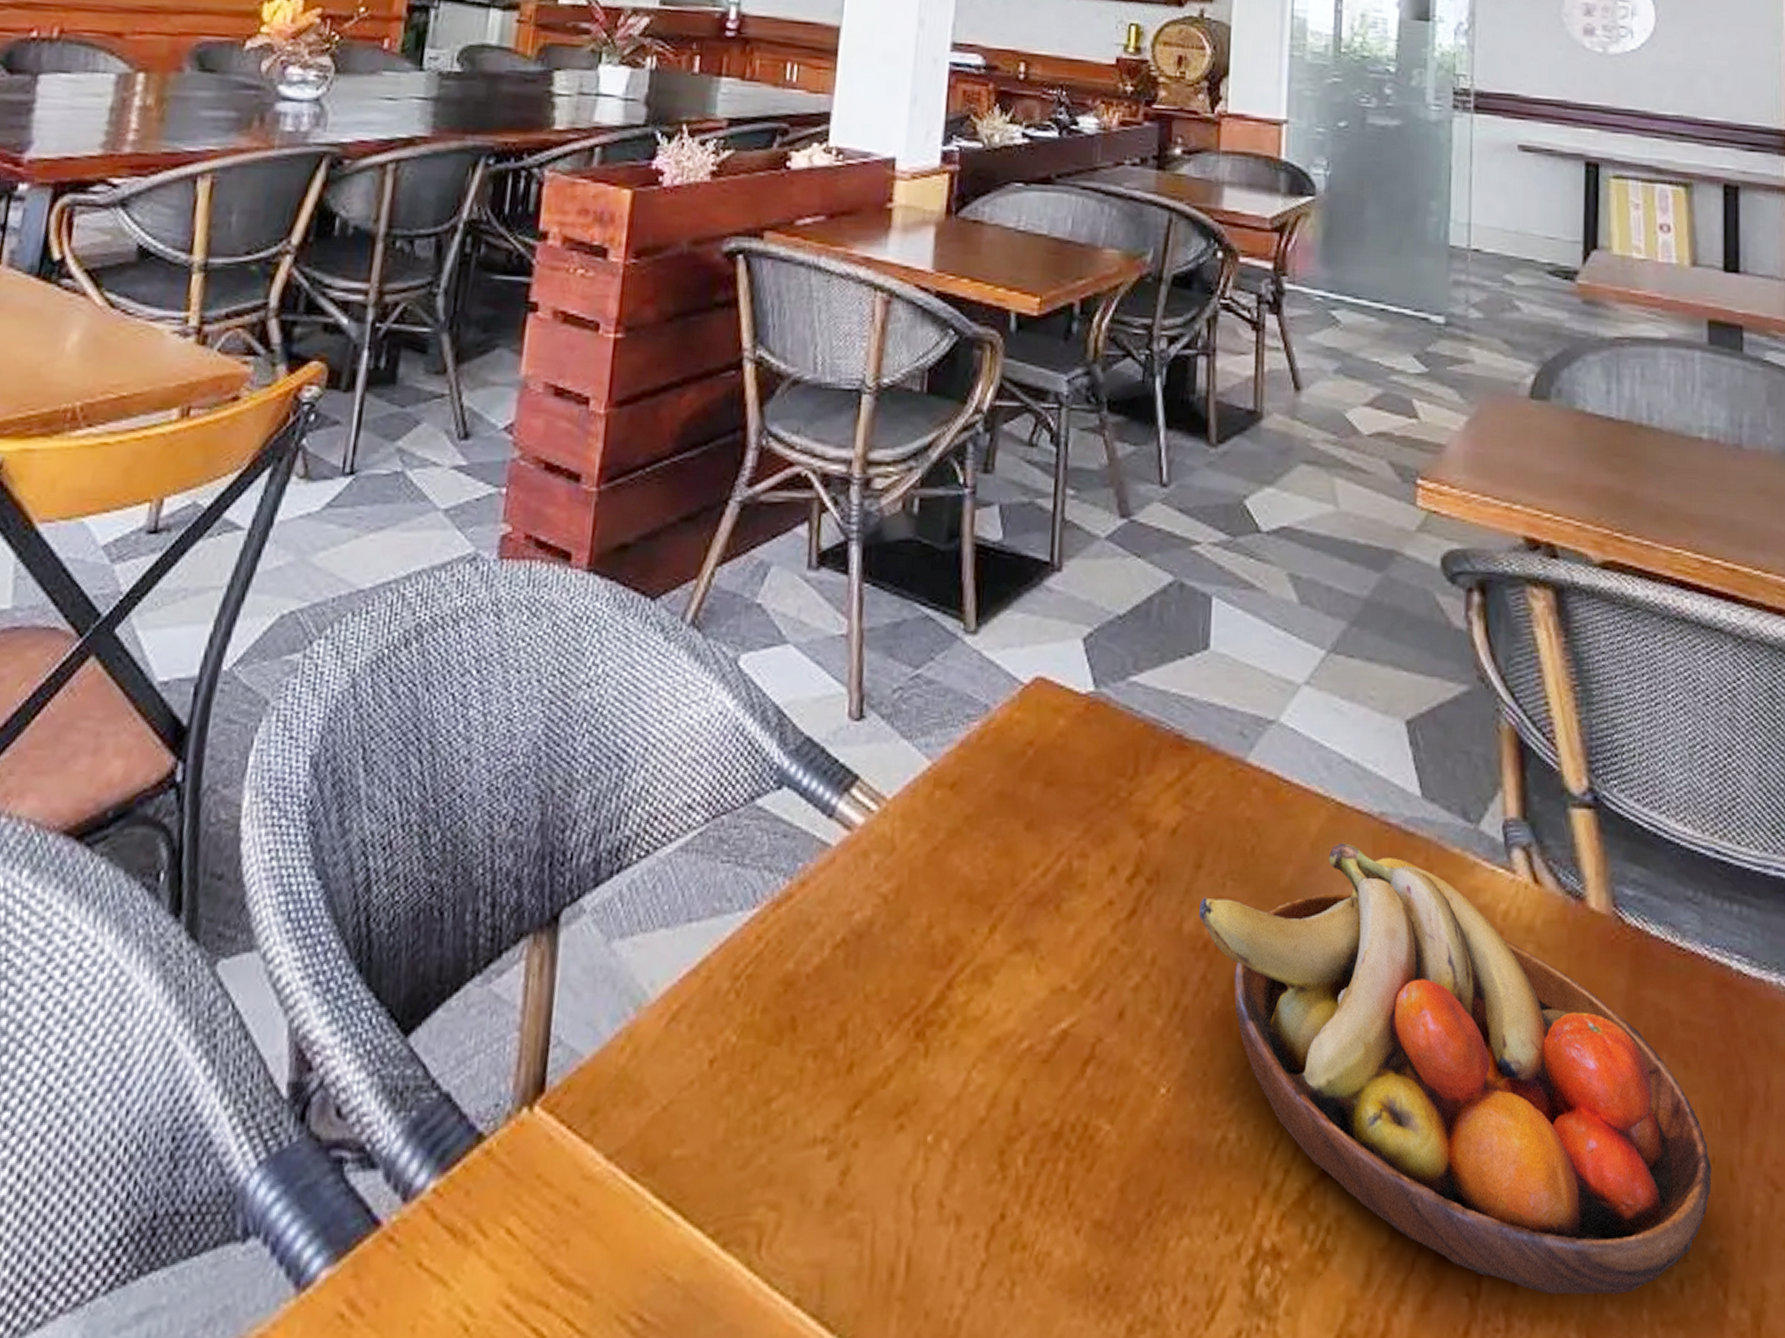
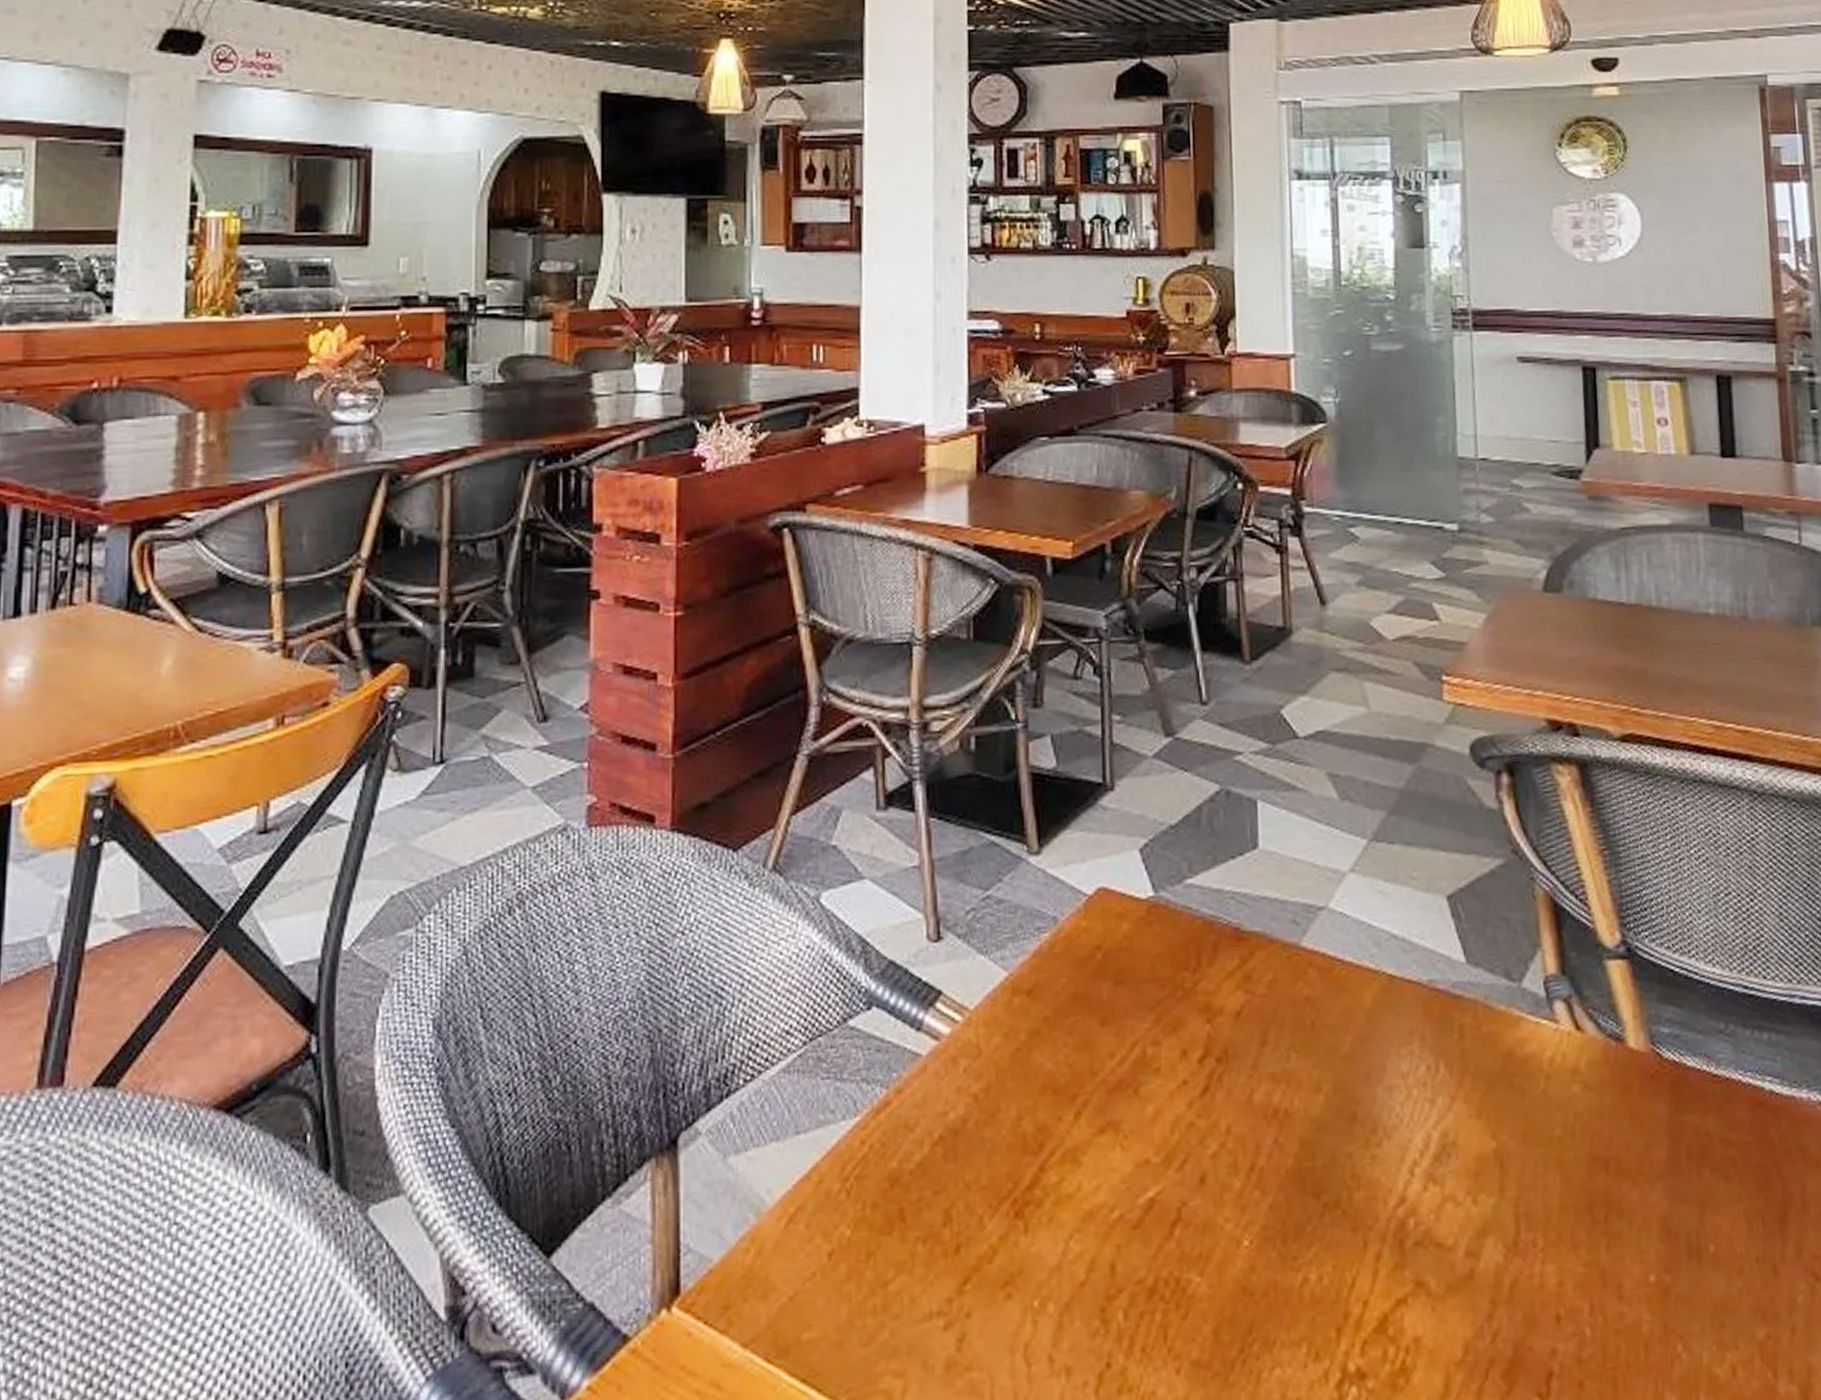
fruit bowl: present [1199,843,1712,1295] -> none [1267,1010,1757,1388]

